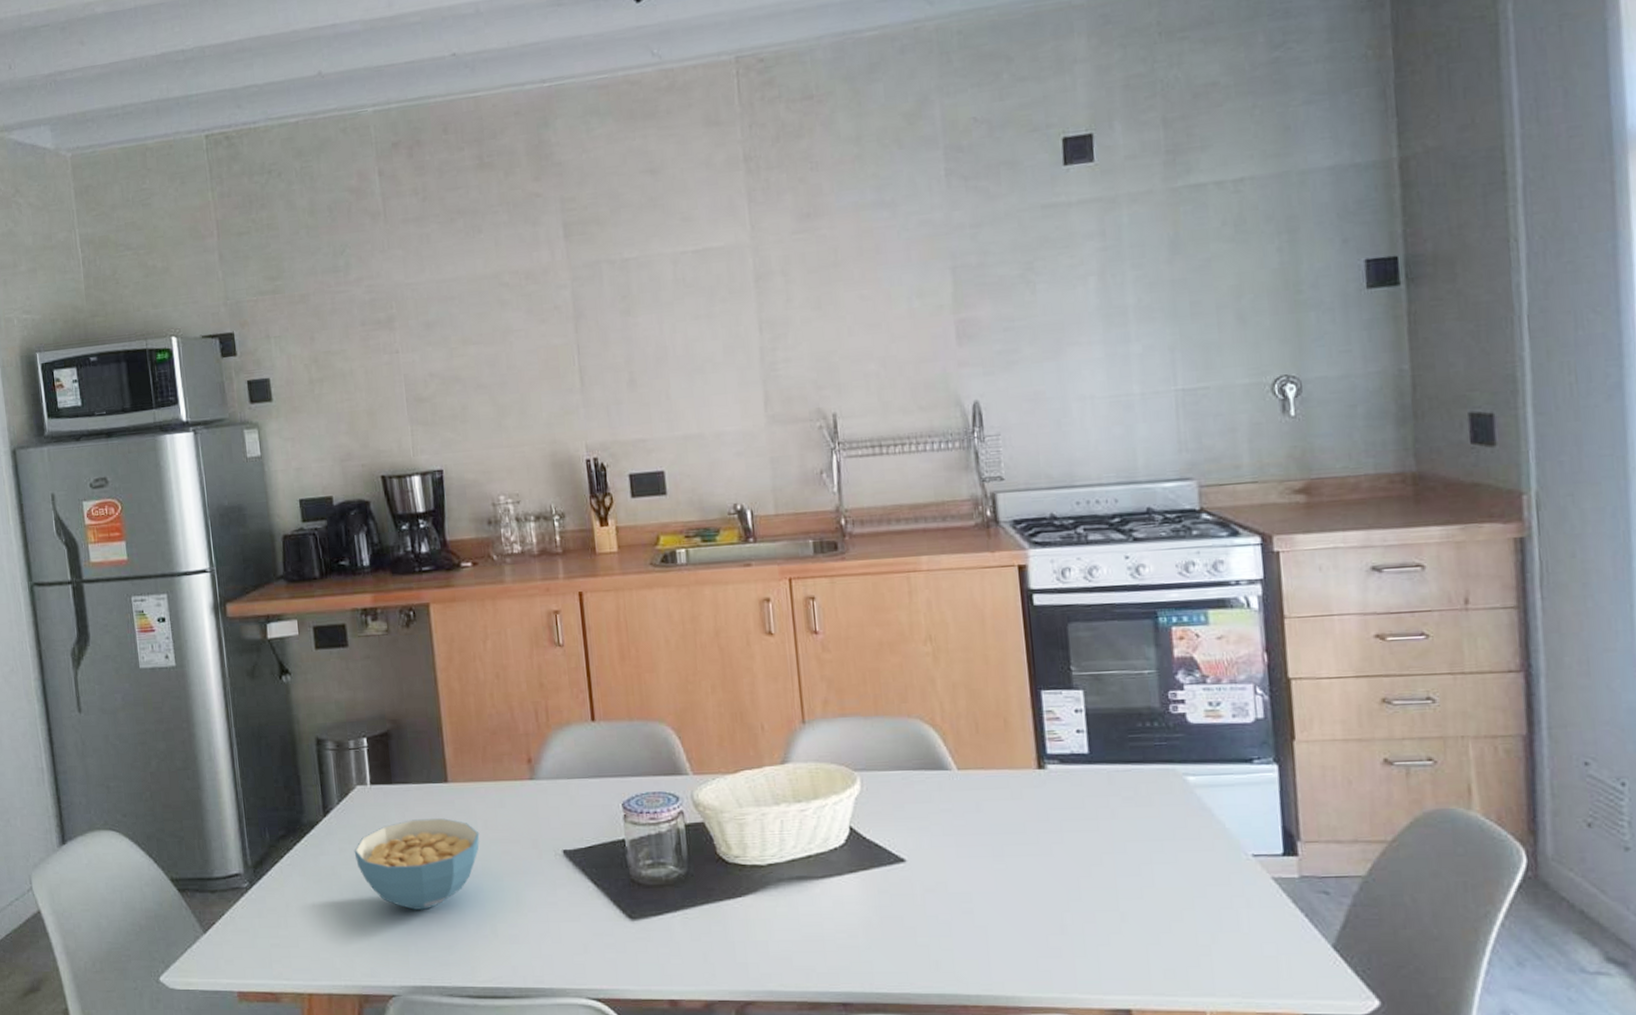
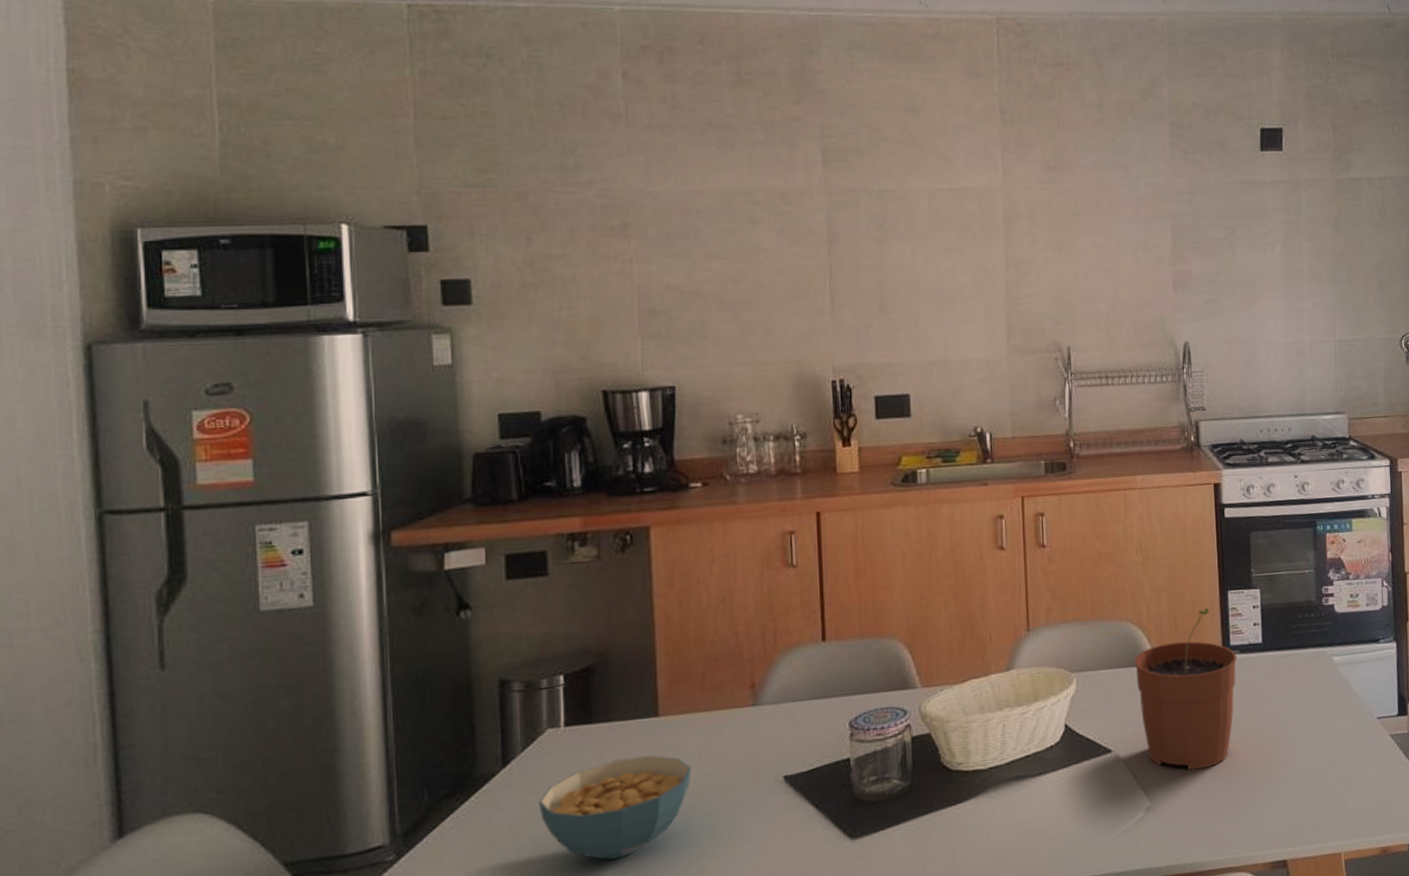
plant pot: none [927,708,1057,893] -> present [1134,607,1238,771]

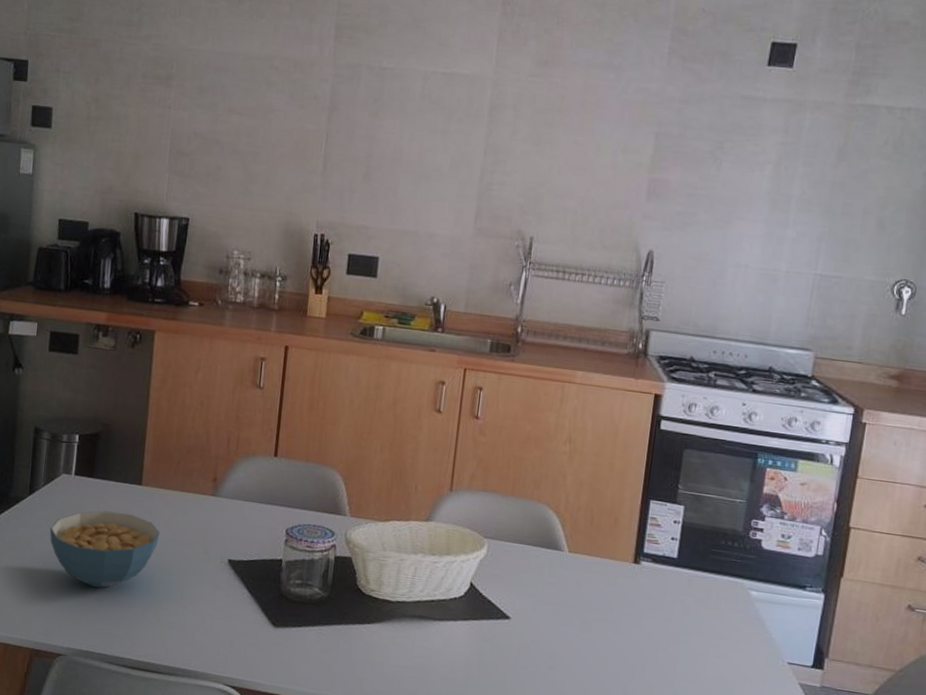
plant pot: present [1134,607,1238,771] -> none [543,510,649,660]

